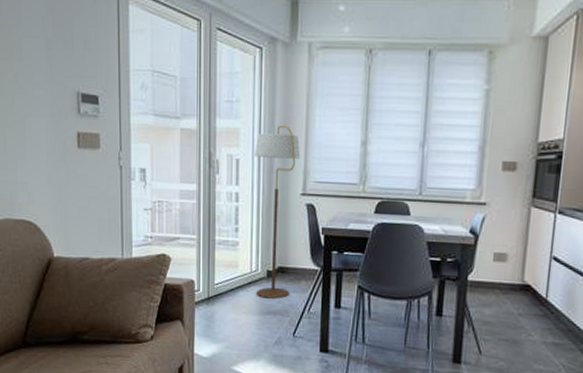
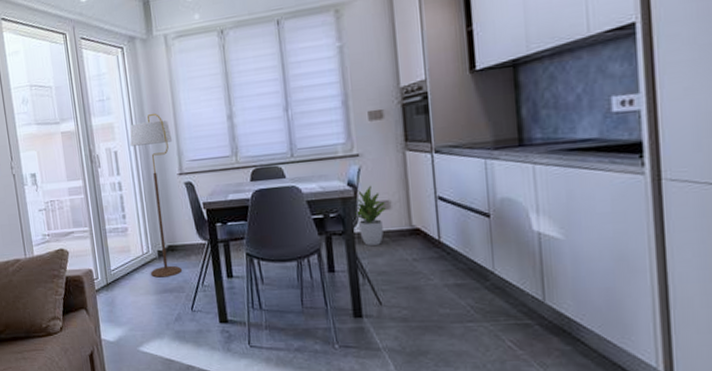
potted plant: none [472,236,503,295] -> present [355,186,386,246]

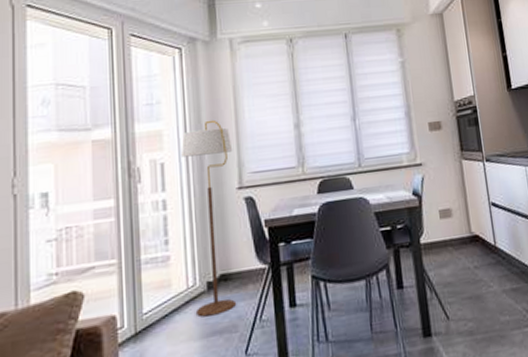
potted plant: present [355,186,386,246] -> none [420,195,448,256]

